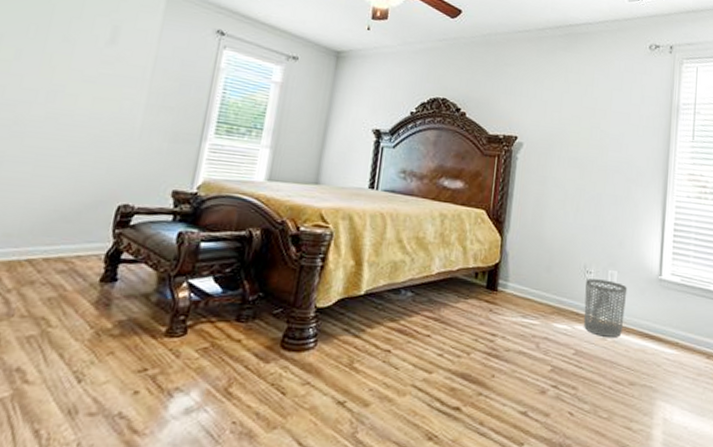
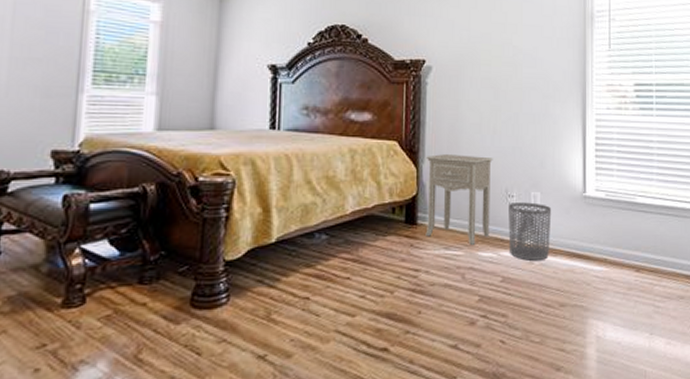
nightstand: none [504,226,574,316] -> present [425,154,493,245]

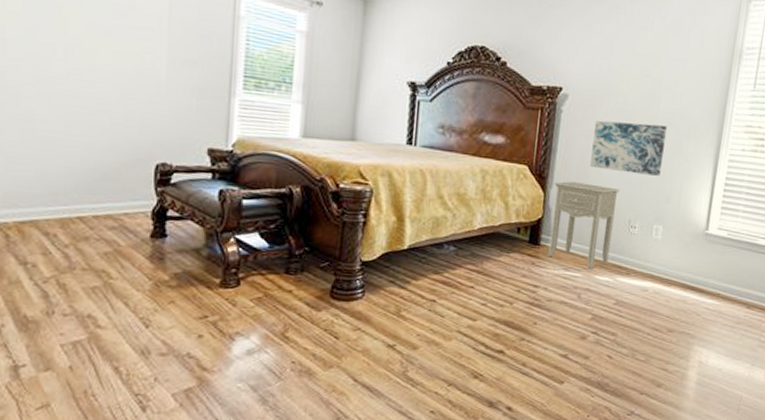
wall art: none [461,89,533,141] -> present [590,120,668,176]
waste bin: present [508,202,552,261] -> none [626,233,672,289]

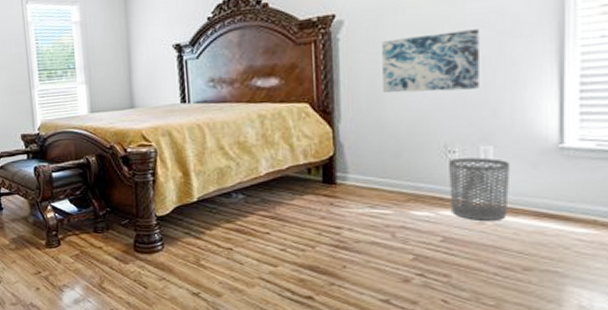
nightstand: present [547,181,620,269] -> none [342,111,426,204]
waste bin: none [626,233,672,289] -> present [449,157,511,220]

